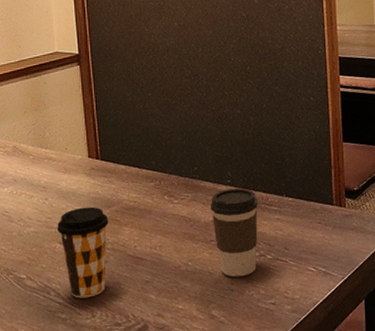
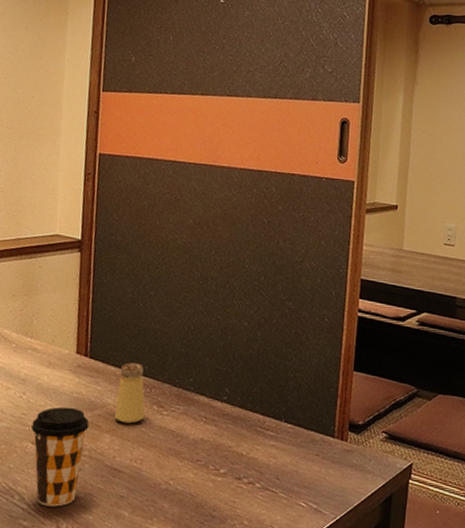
saltshaker: none [130,159,157,215] -> present [115,362,145,424]
coffee cup: present [211,188,258,277] -> none [202,406,254,504]

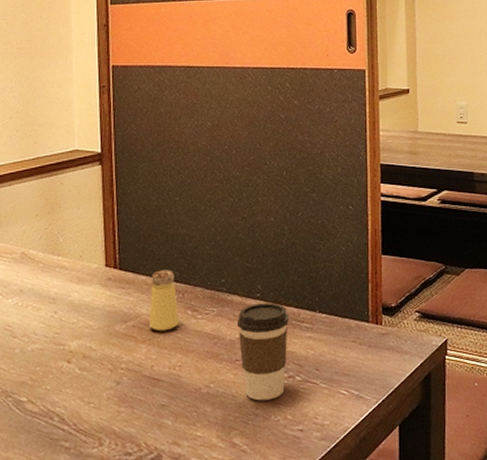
coffee cup: present [31,406,90,507] -> none [66,321,124,425]
coffee cup: none [202,406,254,504] -> present [238,303,289,401]

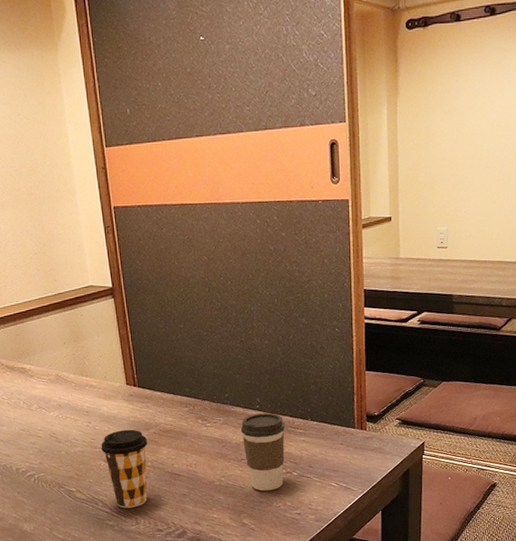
coffee cup: none [66,321,124,425] -> present [101,429,148,508]
saltshaker: present [150,270,179,331] -> none [165,387,192,437]

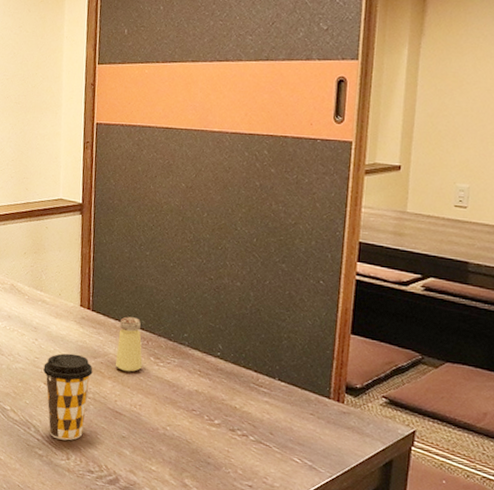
saltshaker: none [165,387,192,437] -> present [116,316,143,372]
coffee cup: present [241,413,285,491] -> none [196,361,247,453]

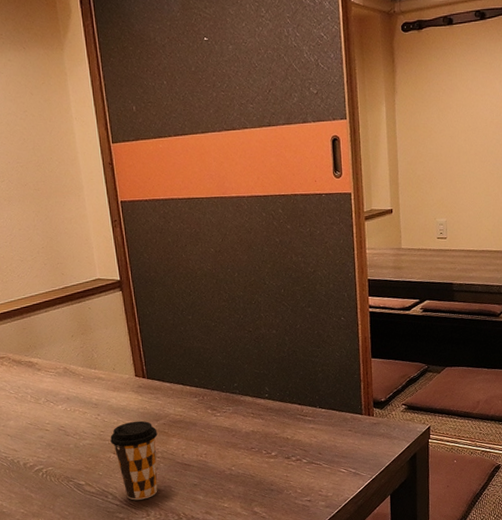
saltshaker: present [116,316,143,372] -> none [174,377,202,427]

